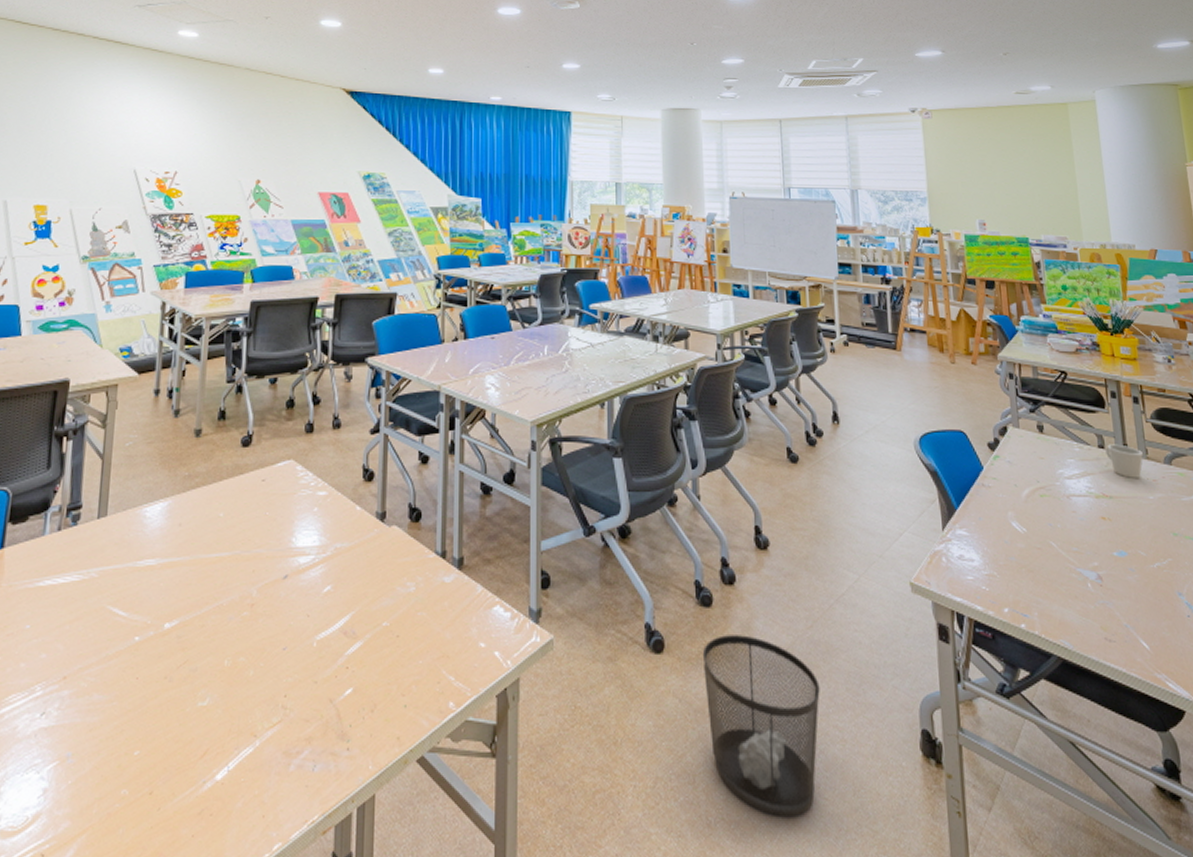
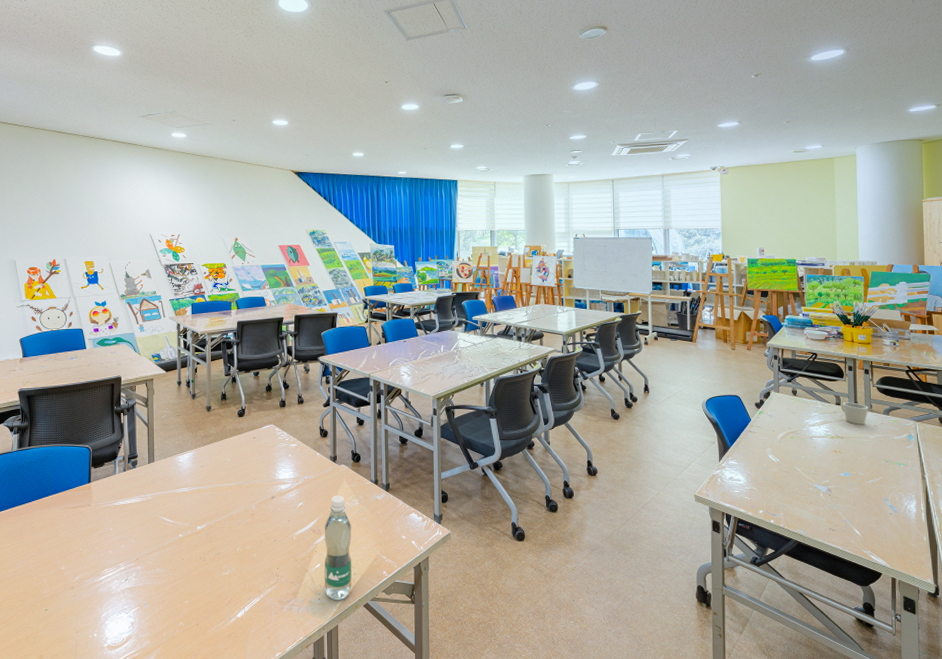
bottle: none [357,574,404,752] -> present [324,495,352,601]
waste bin: present [702,635,820,818] -> none [550,529,629,638]

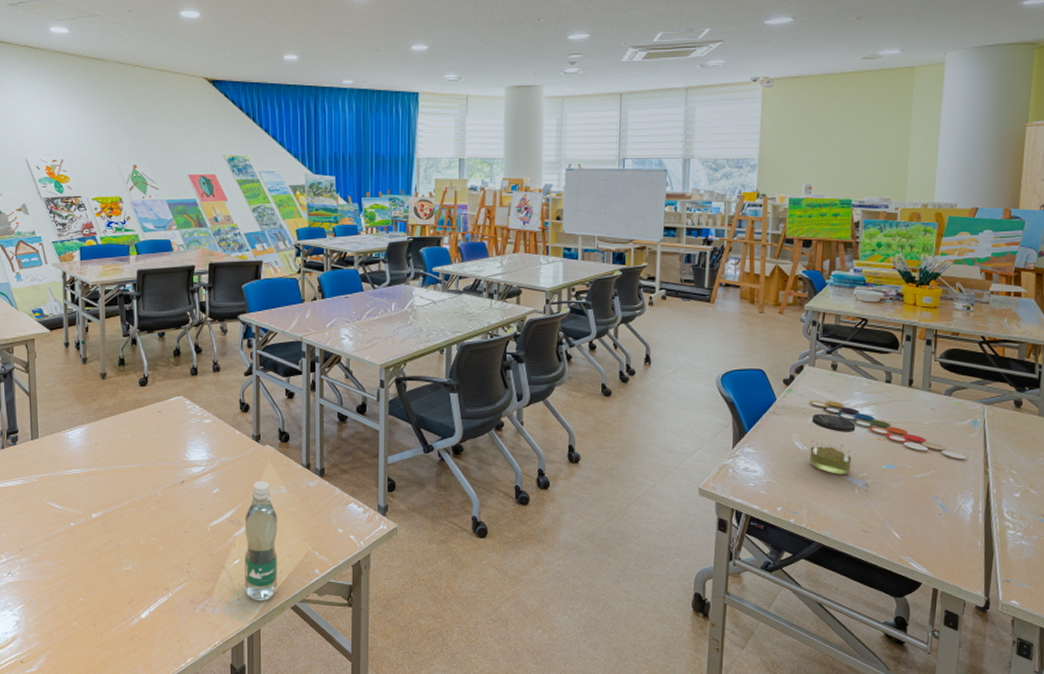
paint palette: none [777,420,906,467] -> present [809,401,967,460]
jar: none [780,431,816,482] -> present [809,414,856,474]
cup: present [841,402,868,425] -> none [891,379,926,407]

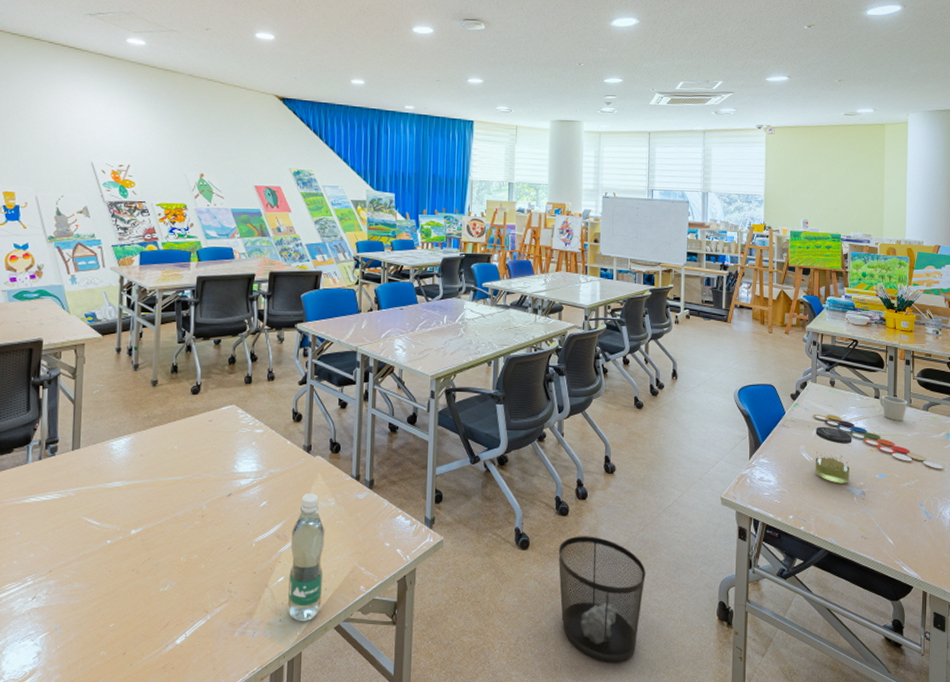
waste bin: none [518,525,614,650] -> present [558,536,646,663]
cup: none [891,379,926,407] -> present [880,395,907,421]

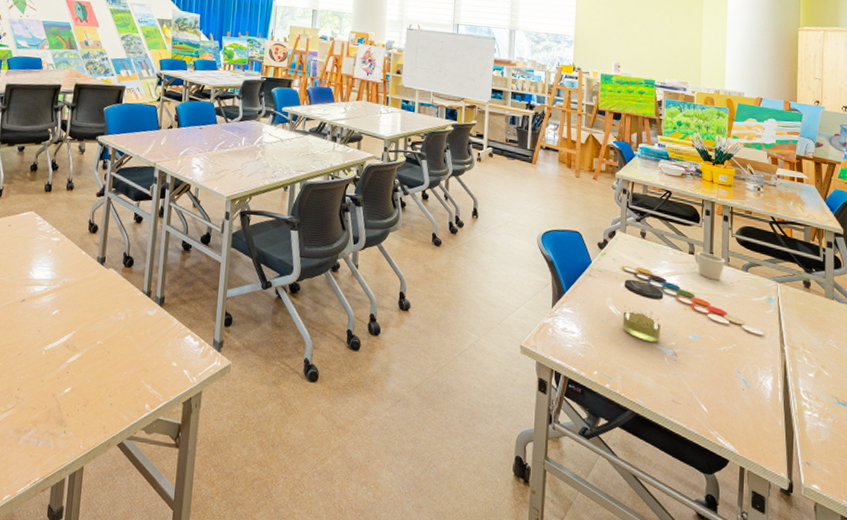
bottle: present [287,493,325,622] -> none [73,305,114,436]
waste bin: present [558,536,646,663] -> none [347,373,439,511]

